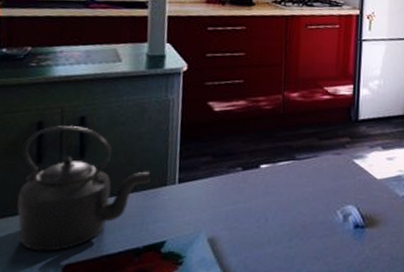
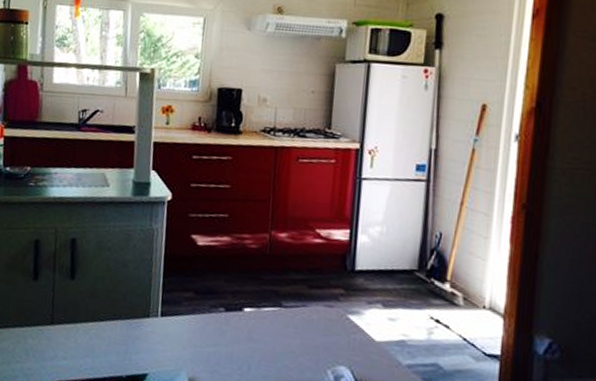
kettle: present [17,125,151,252] -> none [17,245,135,367]

